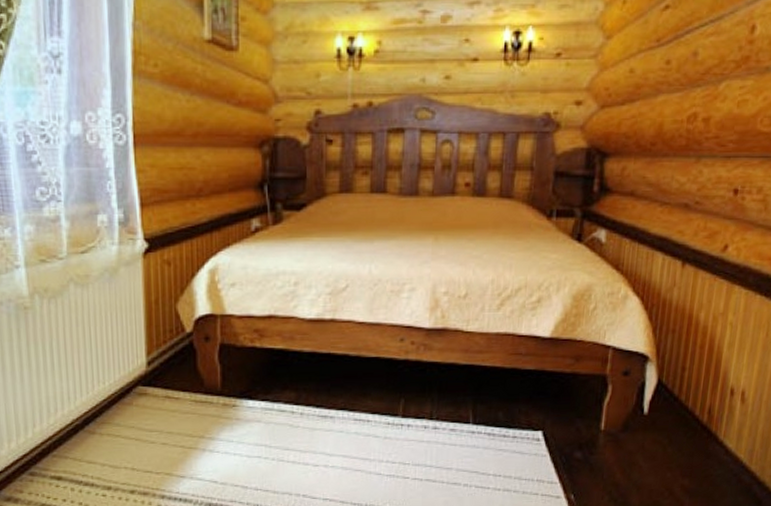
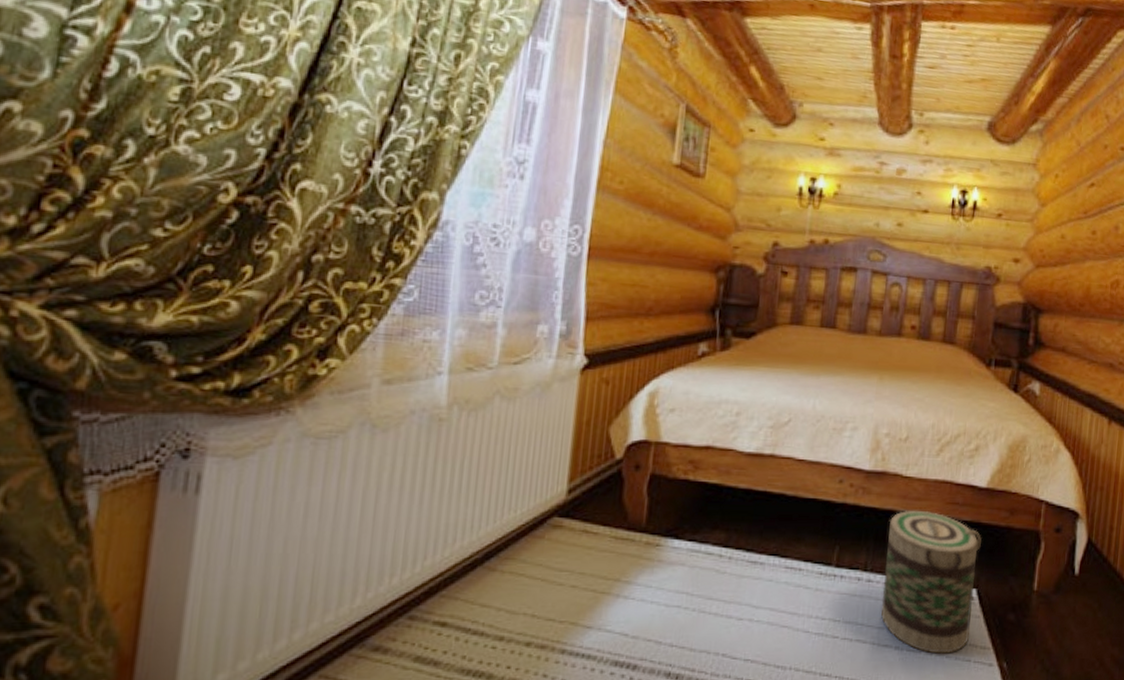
basket: none [448,363,546,489] -> present [880,511,981,654]

